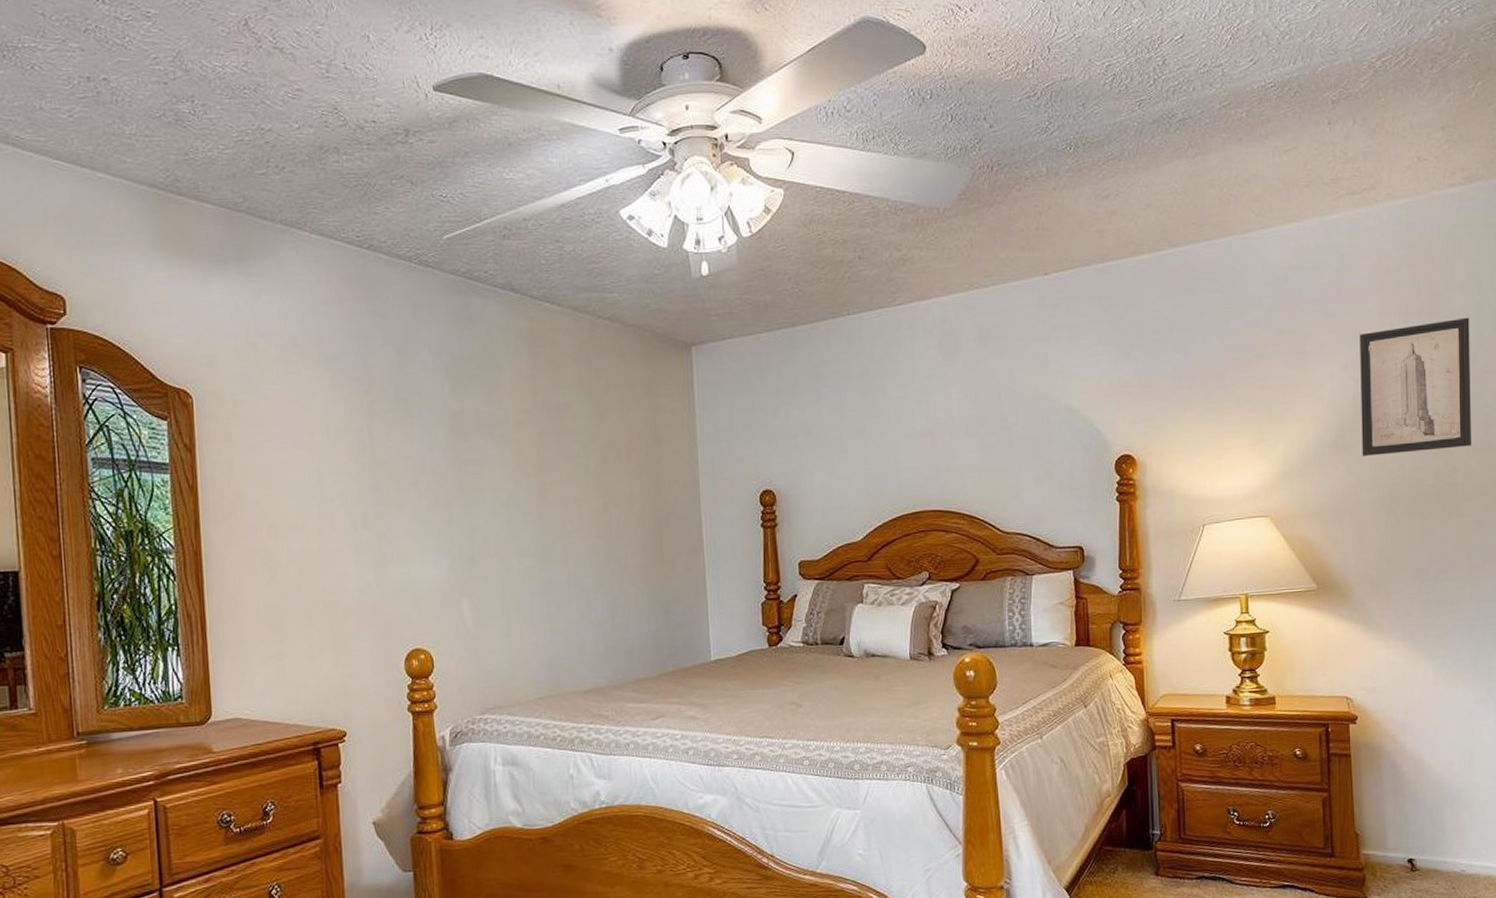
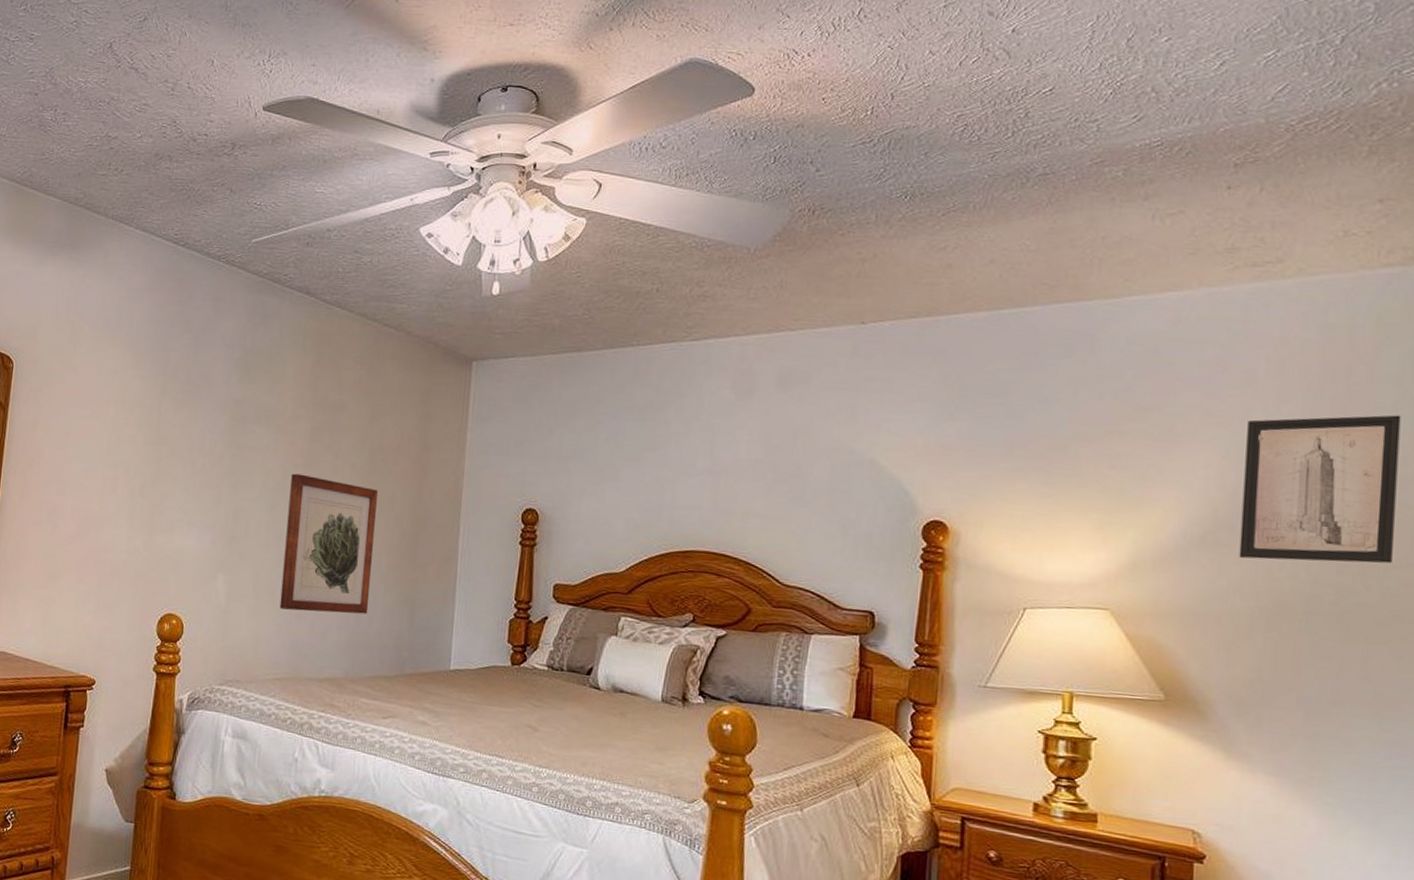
wall art: none [524,483,623,626] -> present [279,473,378,614]

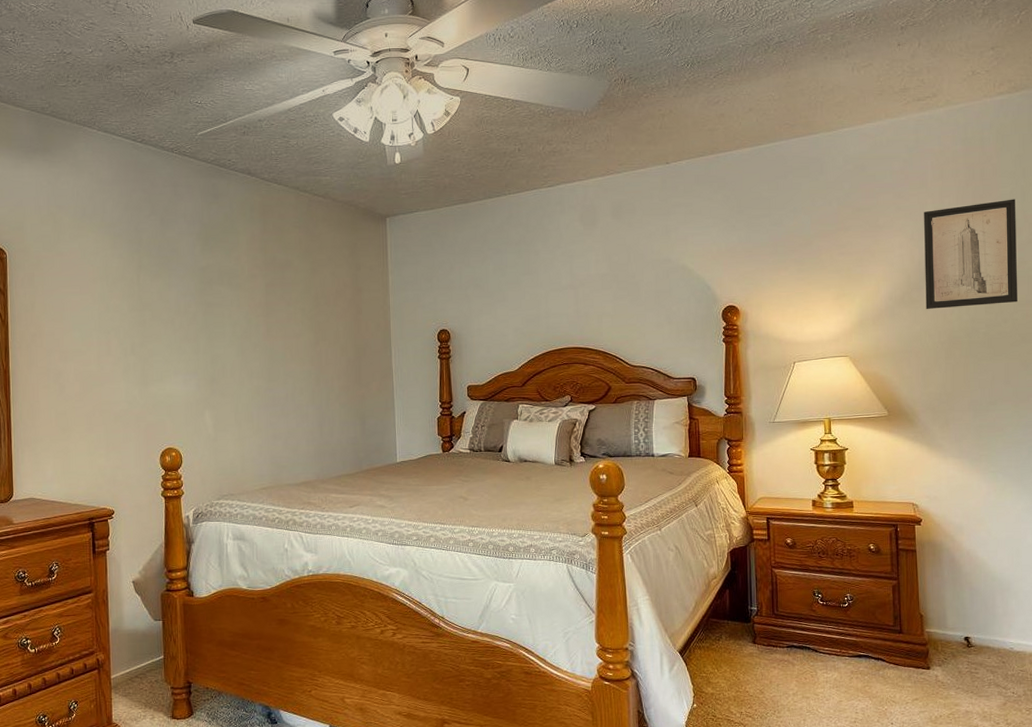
wall art: present [279,473,378,614] -> none [254,322,329,432]

